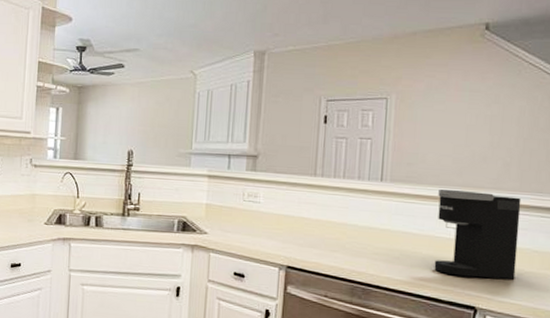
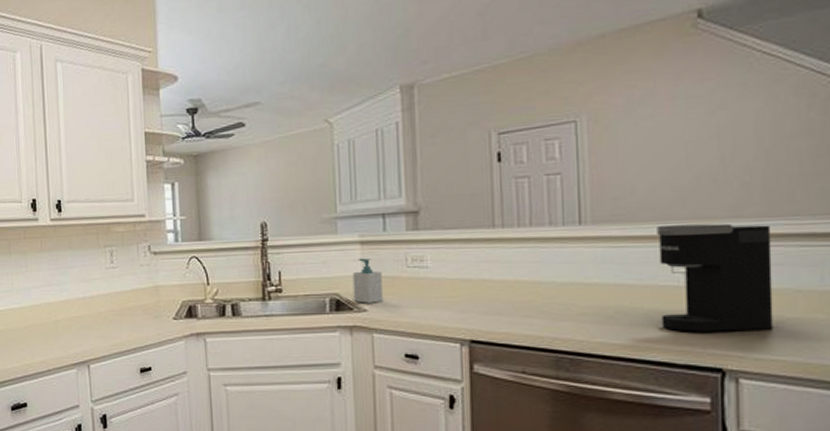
soap bottle: none [197,189,223,228] -> present [352,258,383,303]

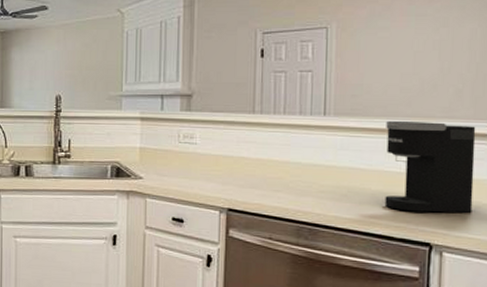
soap bottle: present [352,258,383,303] -> none [132,132,157,172]

